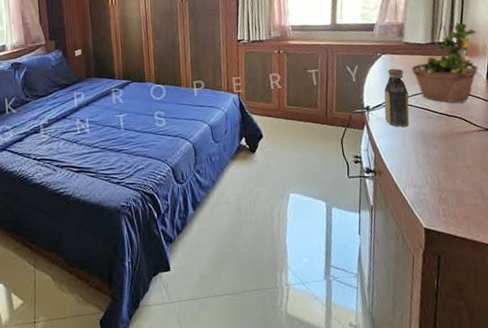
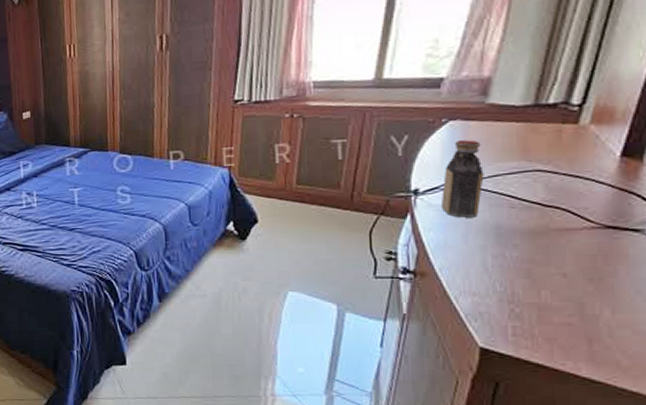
potted plant: present [410,21,479,104] -> none [492,73,617,190]

